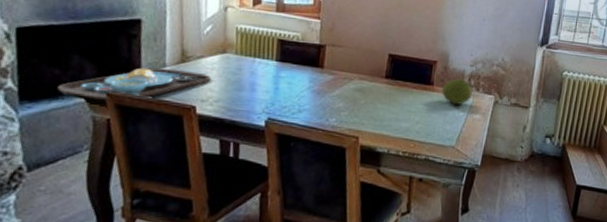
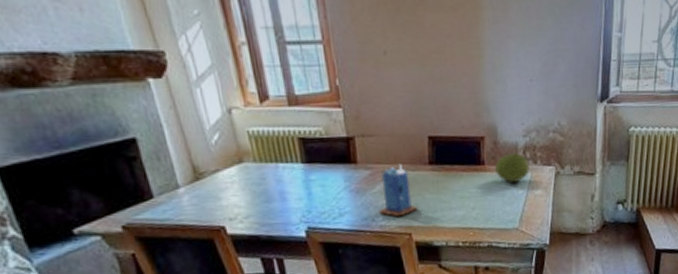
platter: present [57,67,211,101] -> none [65,188,234,235]
candle: none [333,74,370,121] -> present [378,164,419,217]

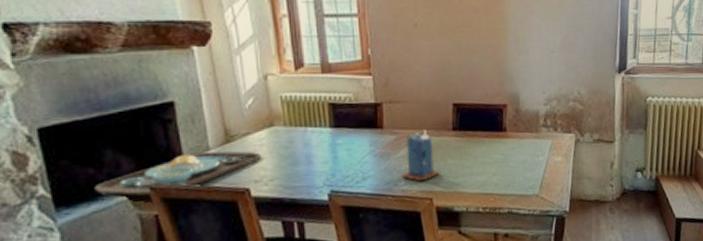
platter: none [65,188,234,235] -> present [94,150,261,196]
fruit: present [495,153,530,183] -> none [517,120,550,150]

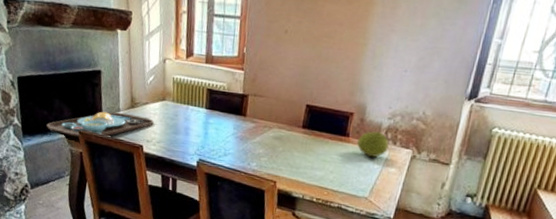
candle: present [401,129,441,182] -> none [254,123,287,166]
fruit: none [517,120,550,150] -> present [357,131,389,158]

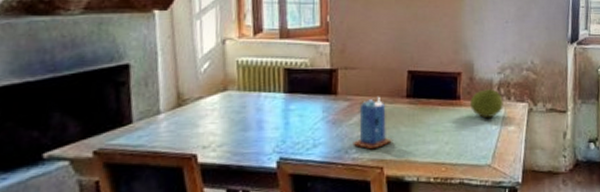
platter: present [46,111,154,138] -> none [36,114,212,161]
candle: none [254,123,287,166] -> present [353,96,393,150]

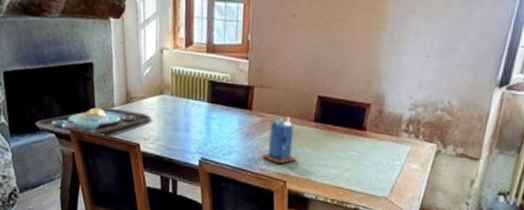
platter: none [36,114,212,161] -> present [35,107,151,137]
fruit: present [470,89,503,119] -> none [375,124,411,154]

